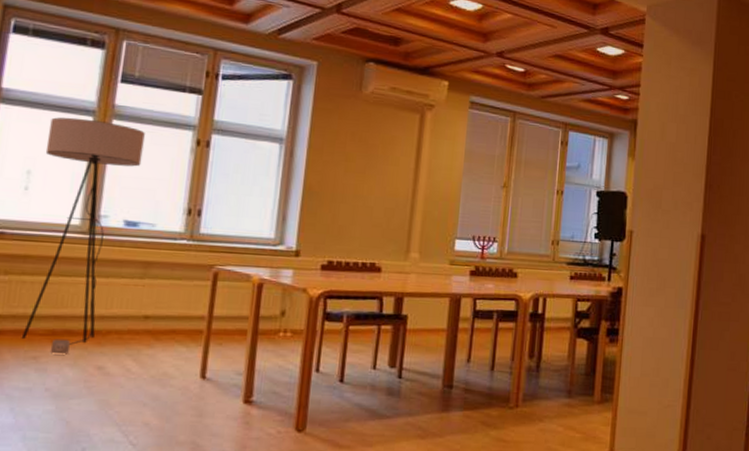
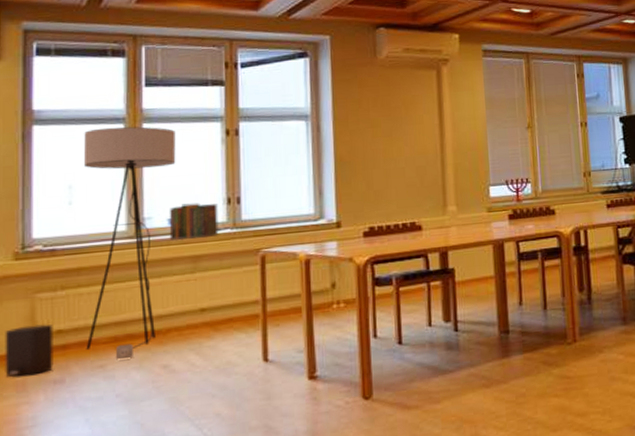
books: none [123,207,178,245] -> present [169,202,219,241]

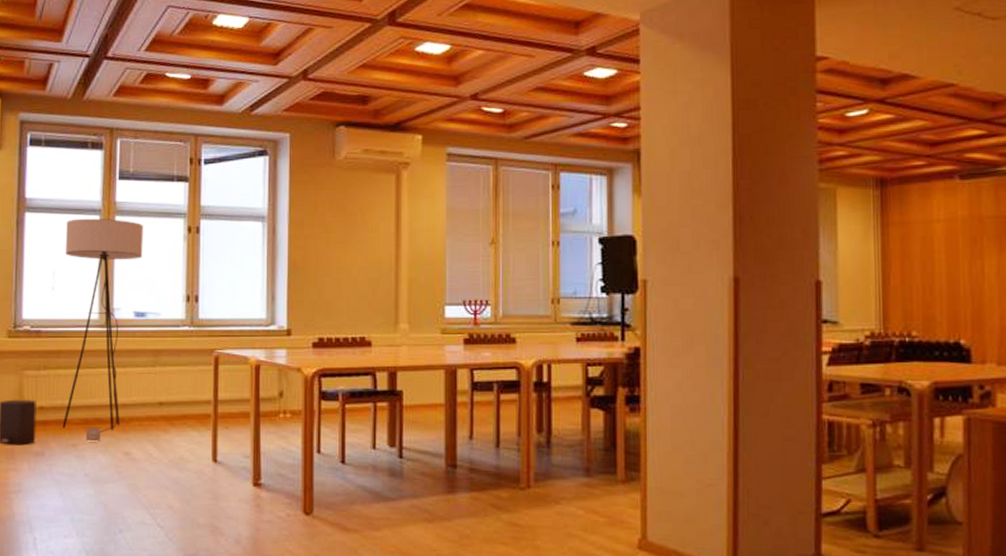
books: present [169,202,219,241] -> none [134,298,178,334]

